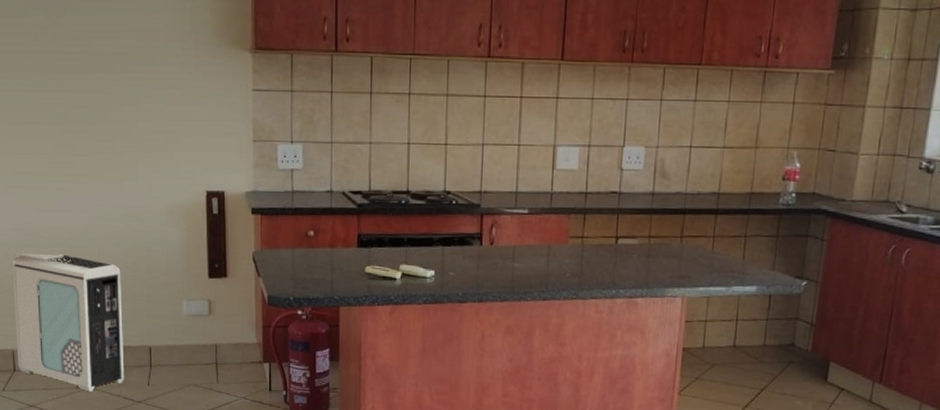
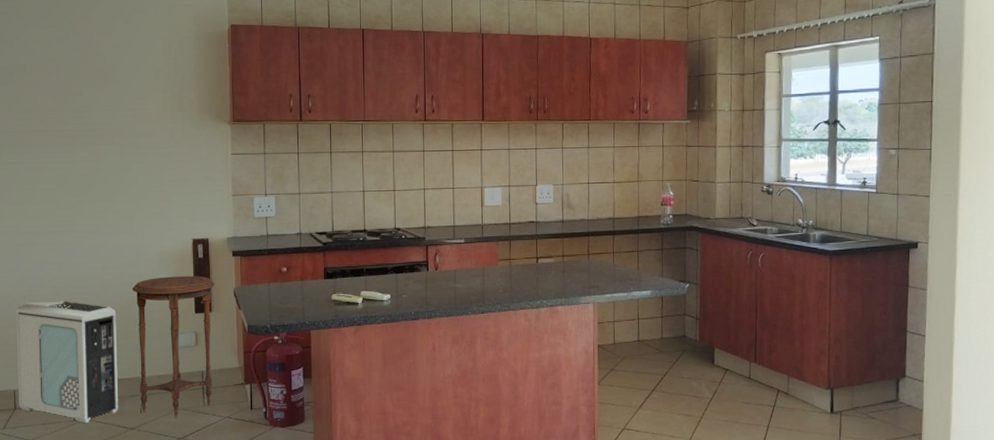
side table: none [138,233,231,394] -> present [132,276,215,418]

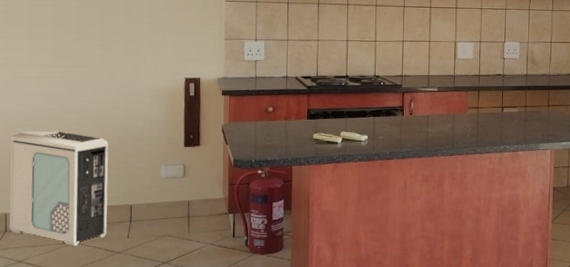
side table: present [132,276,215,418] -> none [125,112,204,244]

